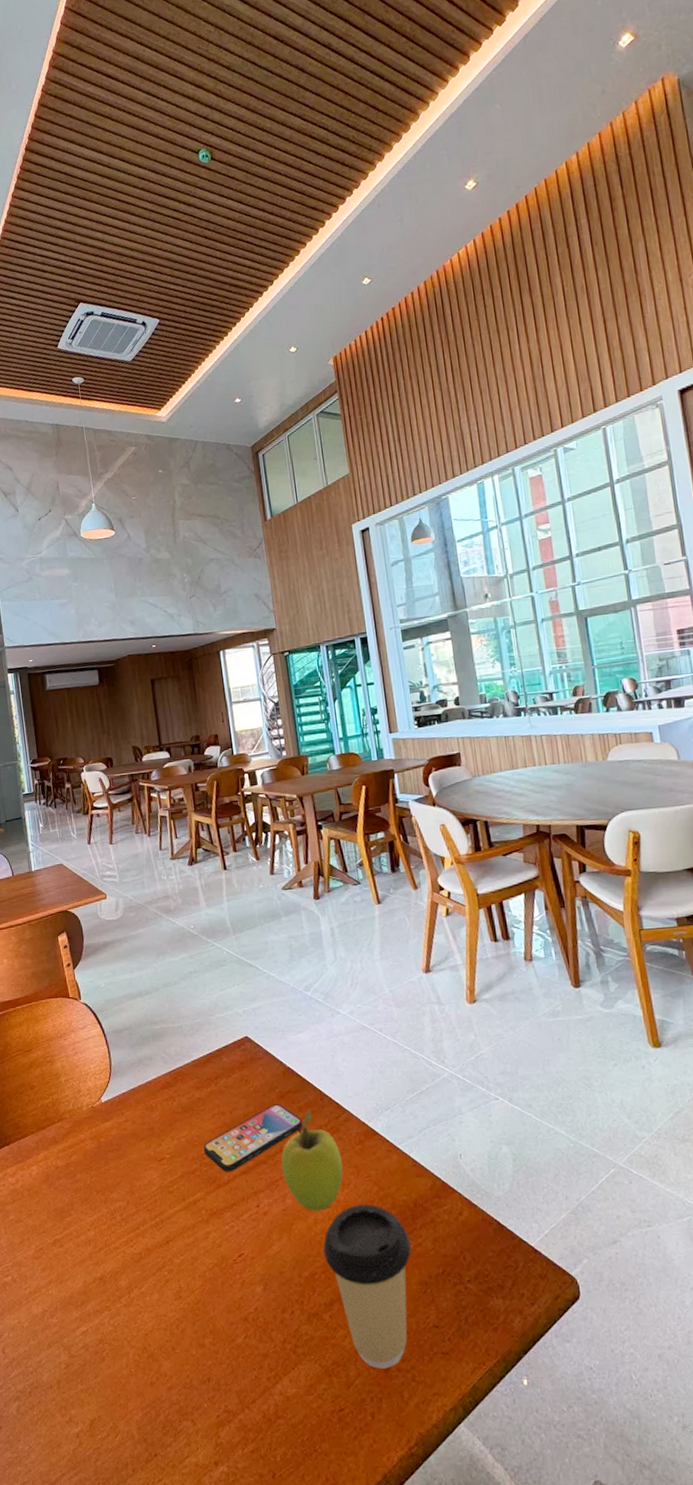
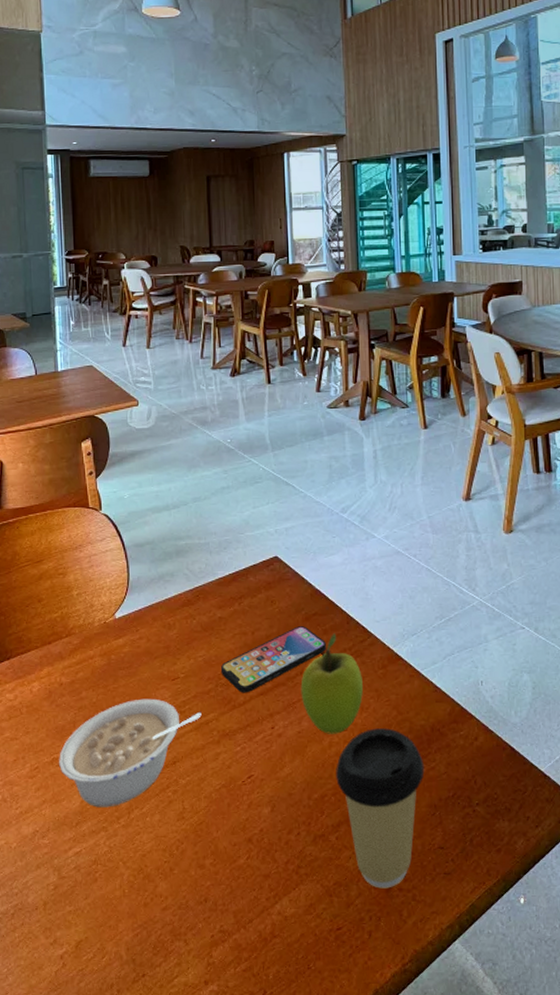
legume: none [60,1179,189,1287] -> present [59,698,202,808]

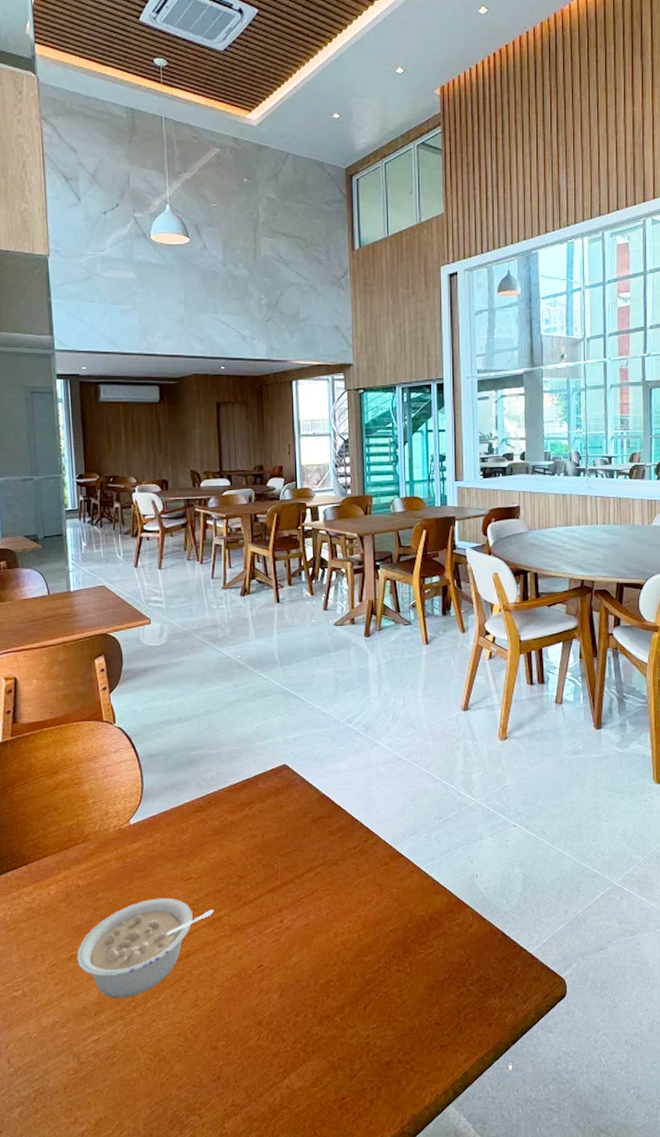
smartphone: present [220,626,326,693] -> none [231,828,332,891]
fruit: present [300,633,363,734] -> none [308,834,366,926]
coffee cup: present [336,728,425,889] -> none [341,919,423,1062]

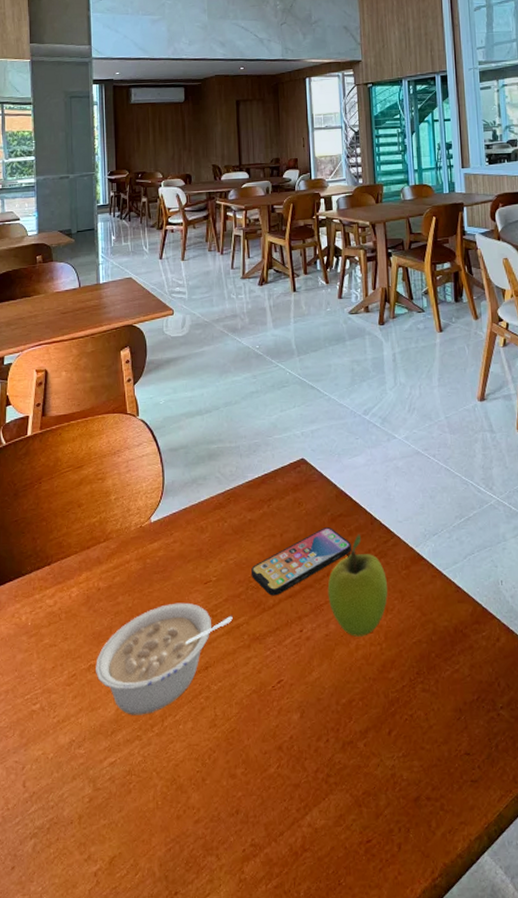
smartphone: none [231,828,332,891] -> present [250,527,351,596]
fruit: none [308,834,366,926] -> present [327,534,388,637]

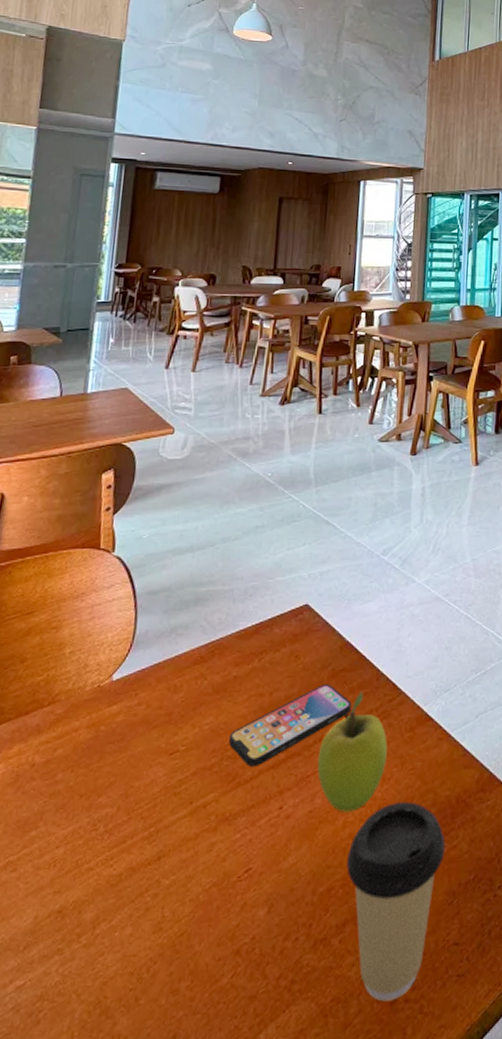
legume: present [96,602,233,715] -> none [14,778,200,924]
coffee cup: none [363,630,449,798] -> present [346,801,446,1002]

